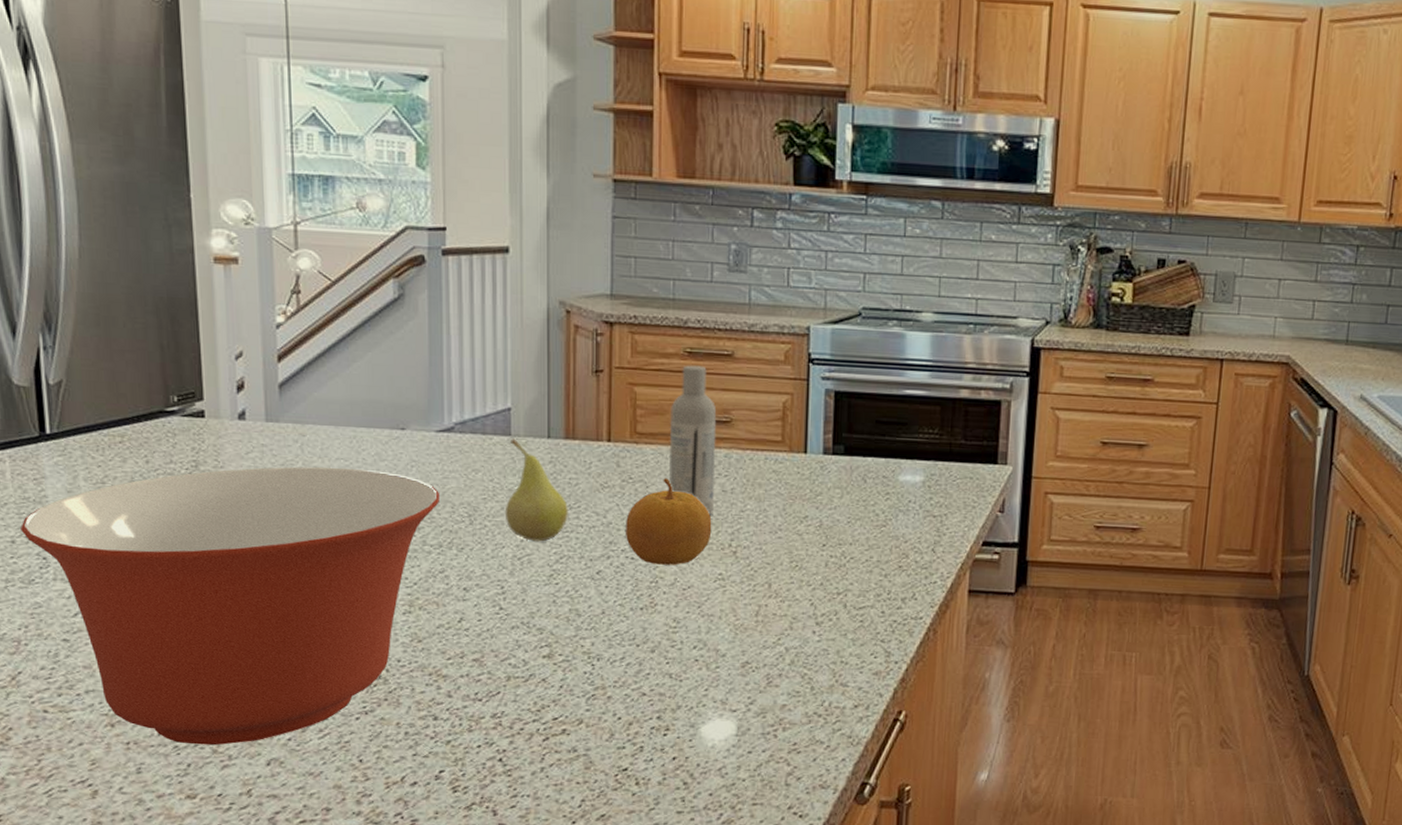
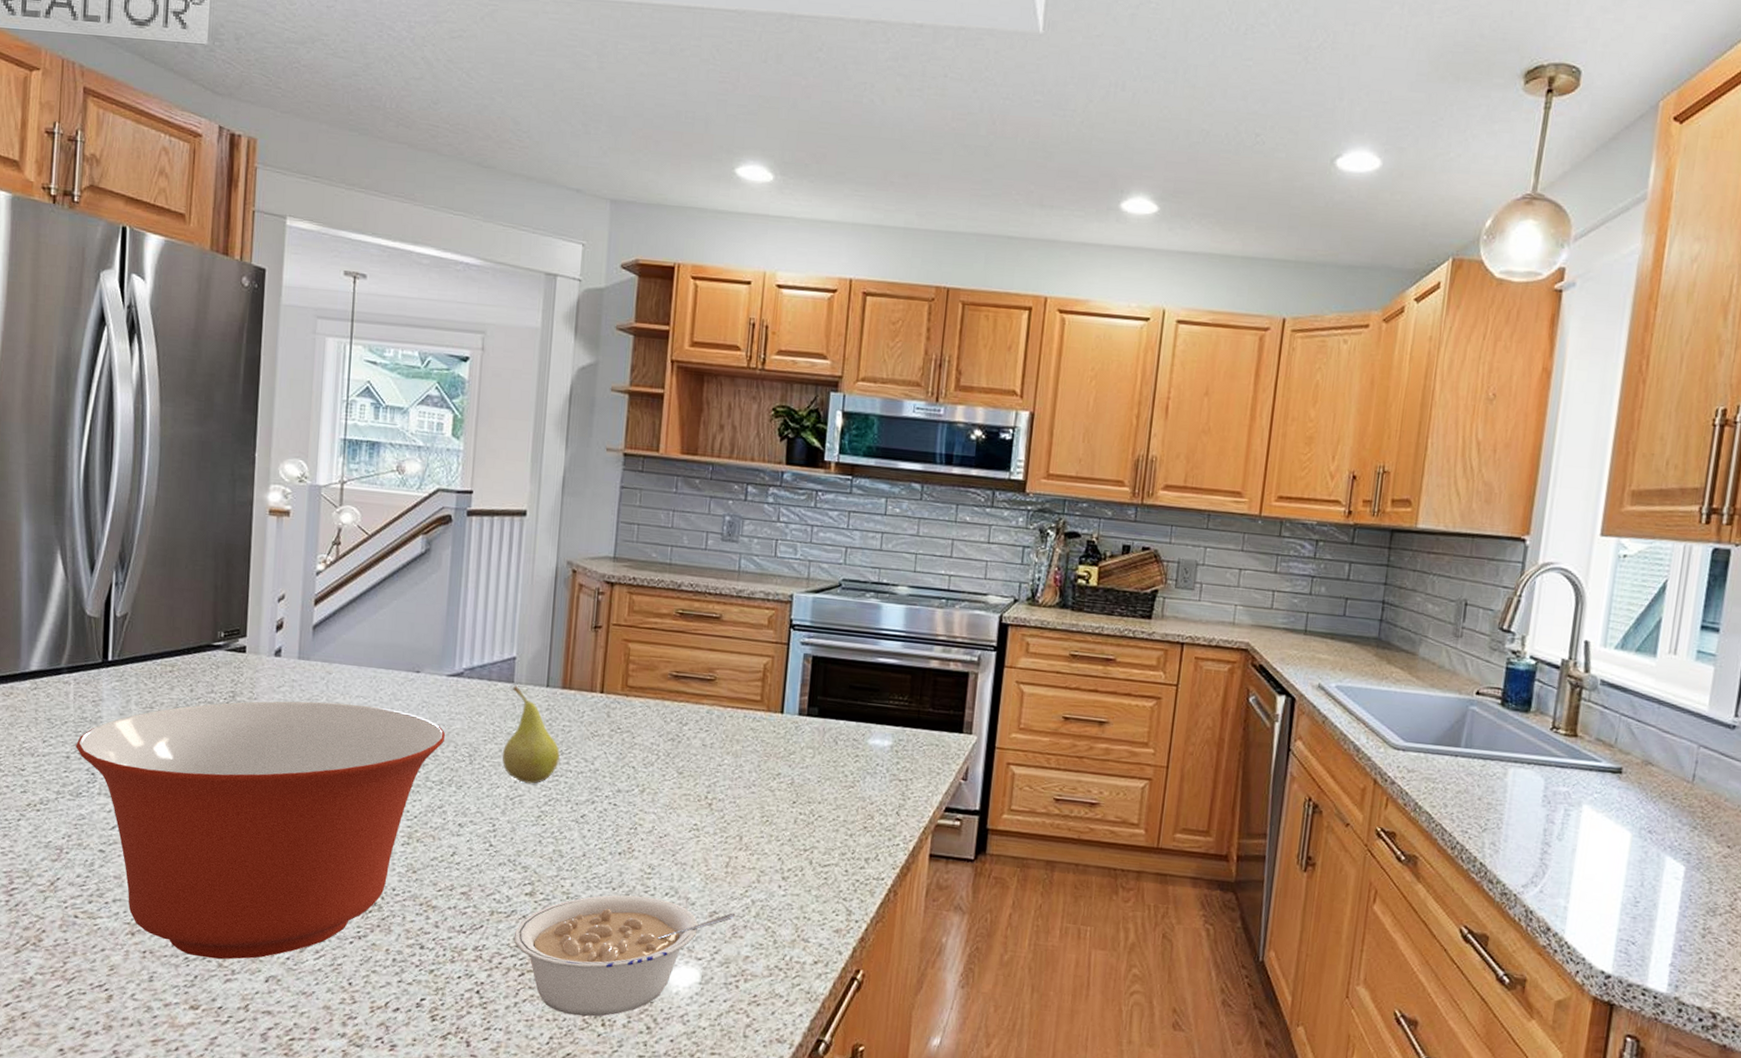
legume: none [534,650,769,777] -> present [514,894,736,1017]
fruit: present [626,478,712,565] -> none [610,730,691,814]
bottle: present [669,365,717,516] -> none [654,625,702,768]

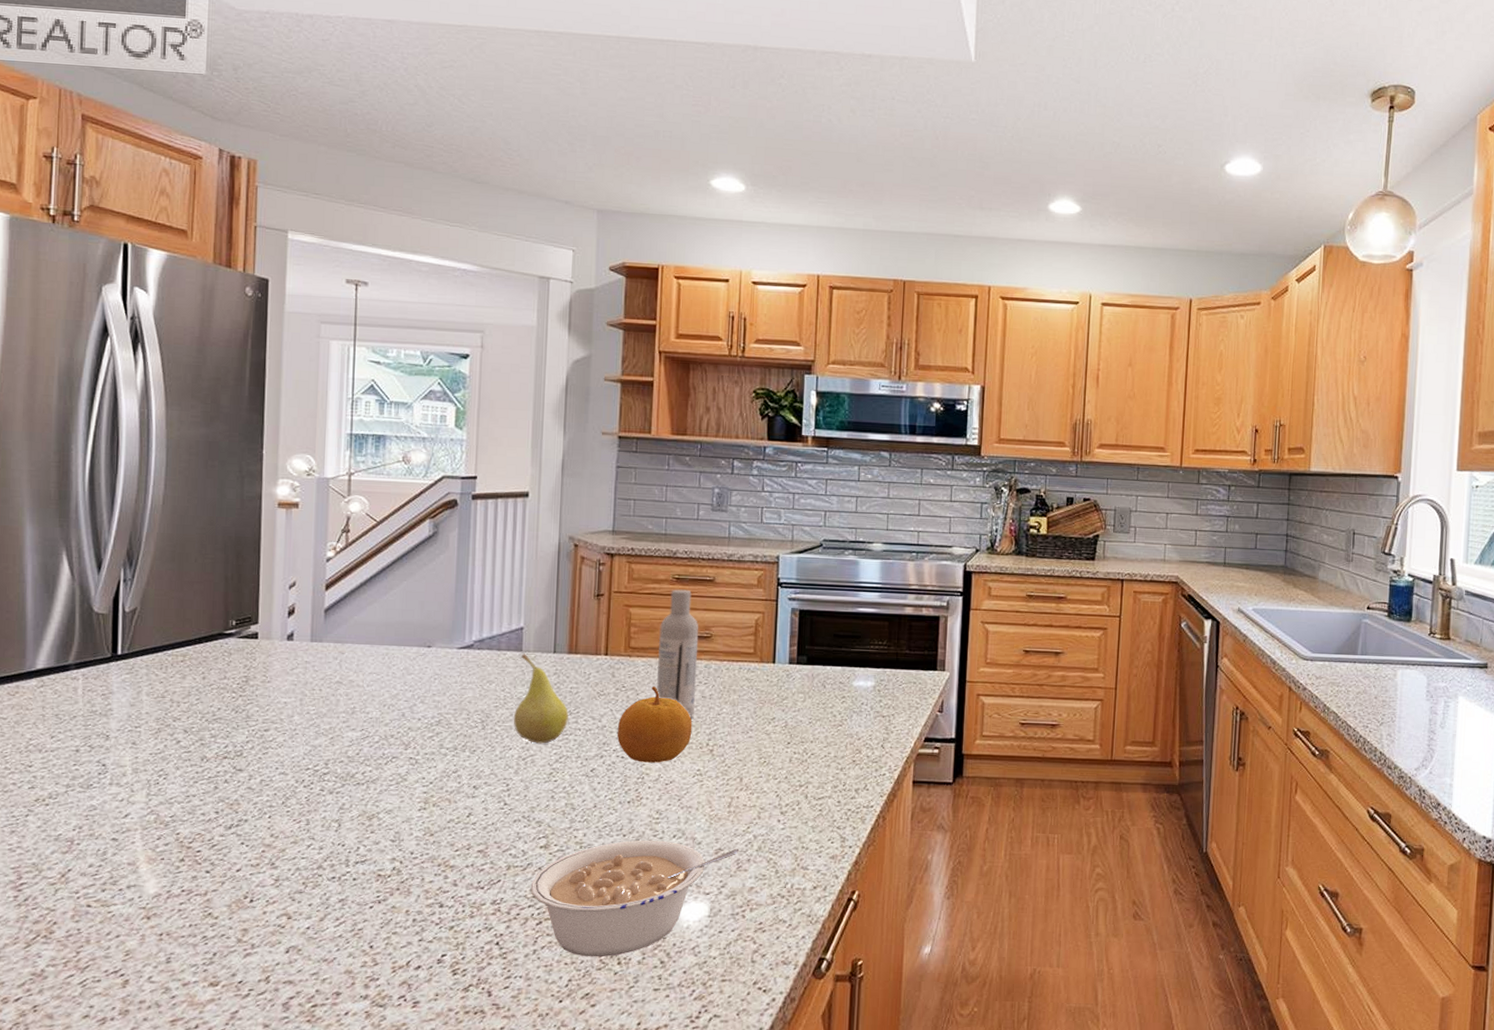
mixing bowl: present [76,701,446,960] -> none [85,680,458,935]
fruit: none [610,730,691,814] -> present [617,686,693,763]
bottle: none [654,625,702,768] -> present [657,589,699,719]

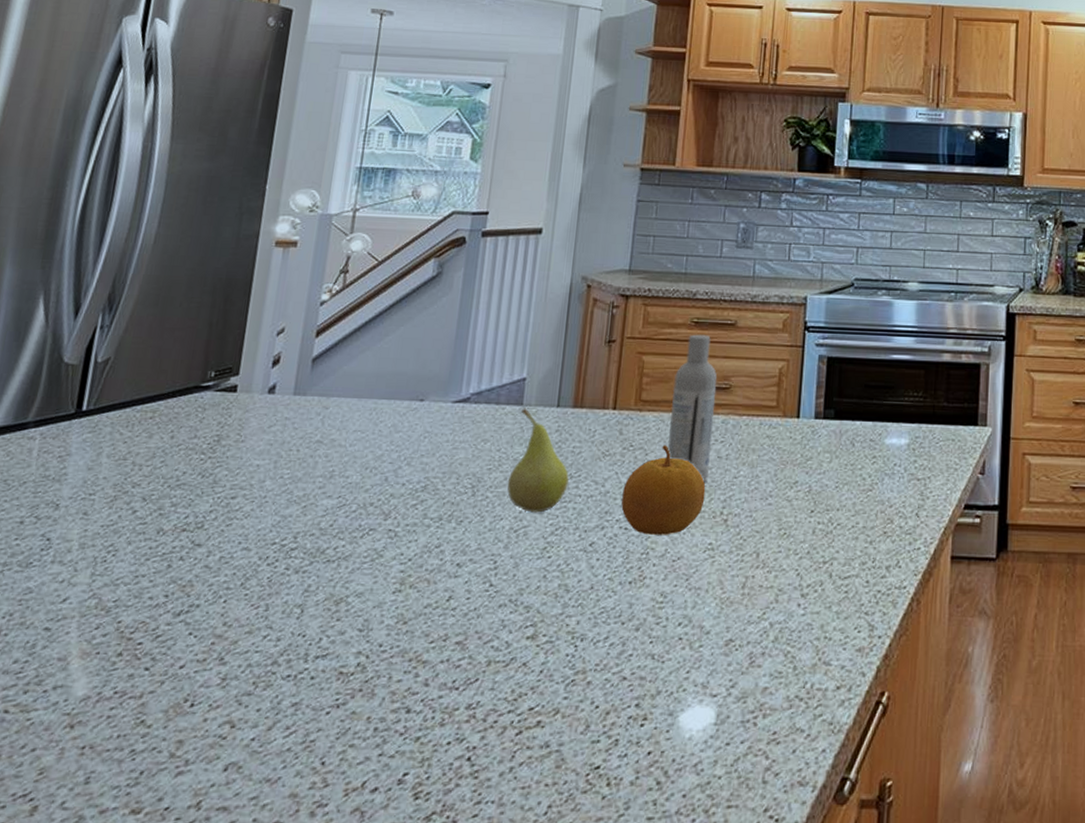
legume: present [530,840,740,957] -> none [512,628,753,777]

